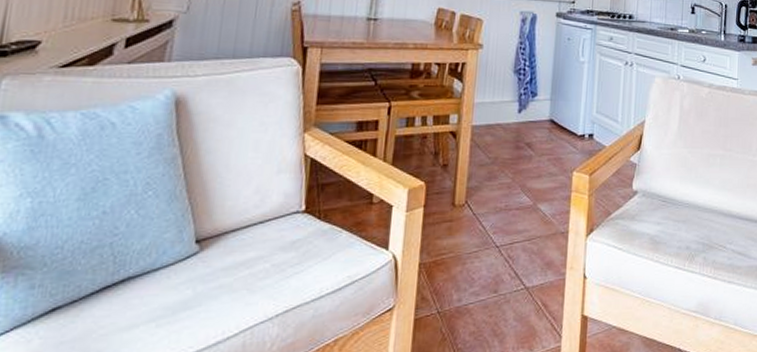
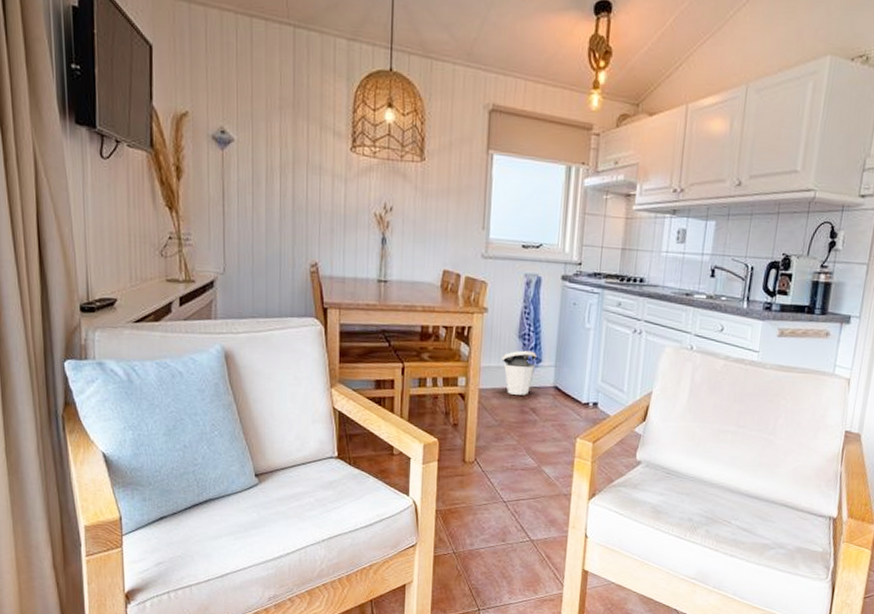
trash can: none [496,85,532,130] -> present [502,350,537,395]

